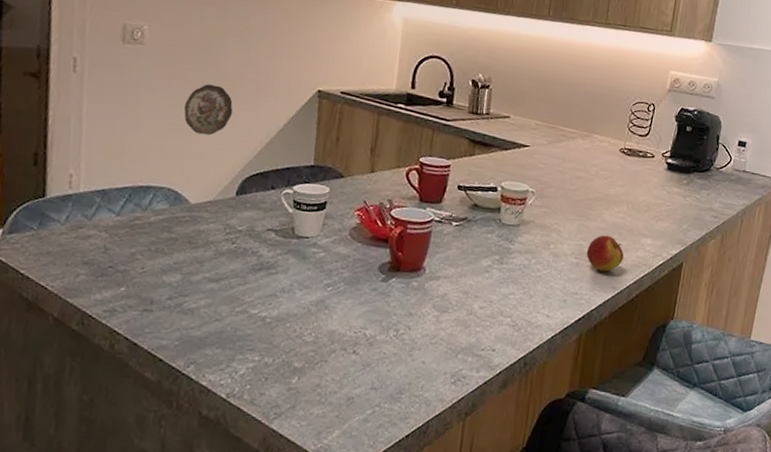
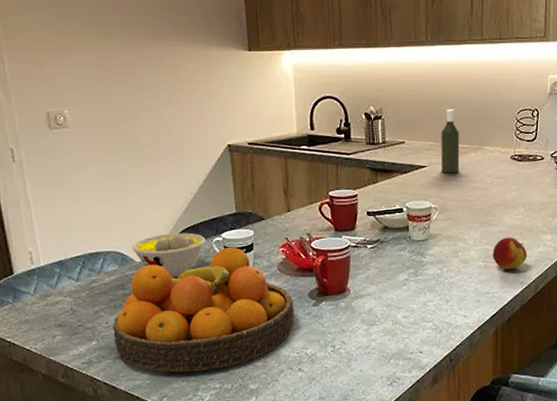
fruit bowl: none [147,201,360,339] -> present [113,246,294,372]
decorative plate: present [184,84,233,136] -> none [114,154,157,200]
bowl: none [188,176,274,228] -> present [131,232,205,278]
bottle: none [545,89,569,158] -> present [441,109,460,173]

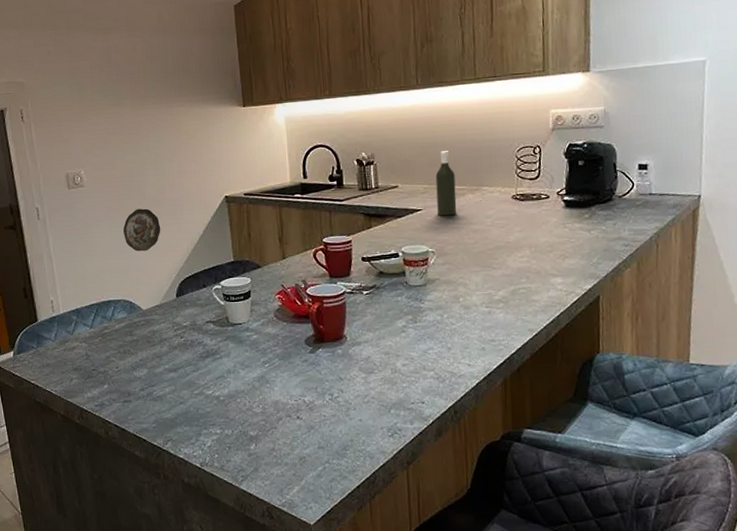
fruit bowl: present [113,246,294,372] -> none [122,294,292,417]
decorative plate: none [114,154,157,200] -> present [123,208,161,252]
bowl: present [131,232,205,278] -> none [139,281,206,325]
apple: present [492,237,528,270] -> none [496,281,536,316]

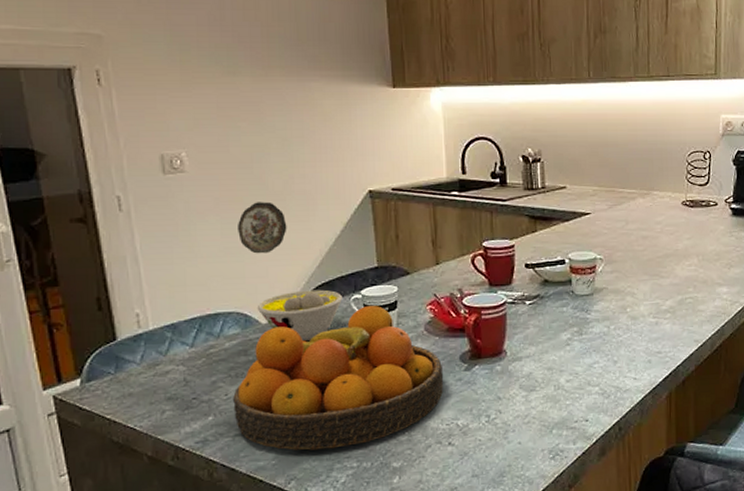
fruit bowl: none [122,294,292,417] -> present [233,305,444,450]
bowl: none [139,281,206,325] -> present [257,289,342,342]
bottle: present [435,151,457,216] -> none [606,151,627,221]

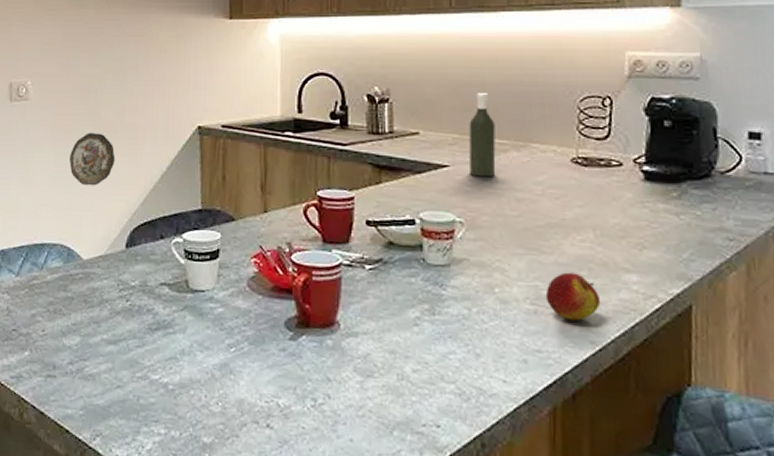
fruit bowl: present [233,305,444,450] -> none [48,251,266,408]
bowl: present [257,289,342,342] -> none [80,228,163,284]
bottle: none [606,151,627,221] -> present [469,93,496,177]
apple: none [663,290,702,327] -> present [545,272,601,321]

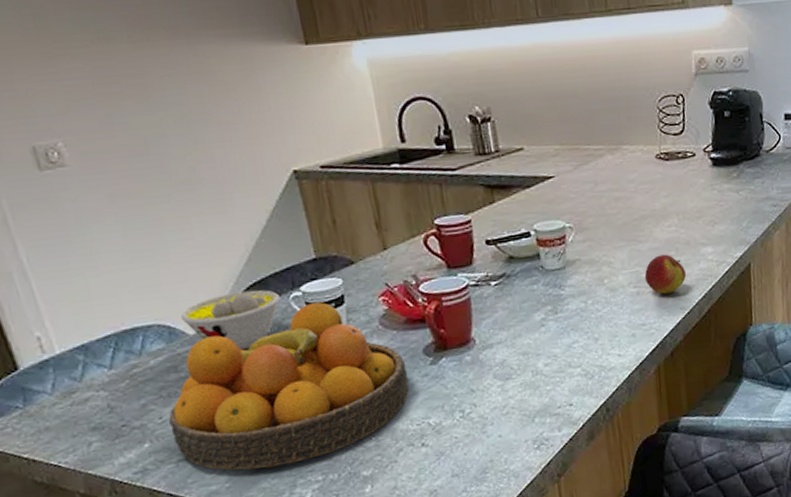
fruit bowl: none [48,251,266,408] -> present [169,302,409,470]
decorative plate: present [69,132,116,186] -> none [141,193,203,256]
bowl: none [80,228,163,284] -> present [180,289,280,351]
bottle: present [469,93,496,177] -> none [567,102,595,184]

